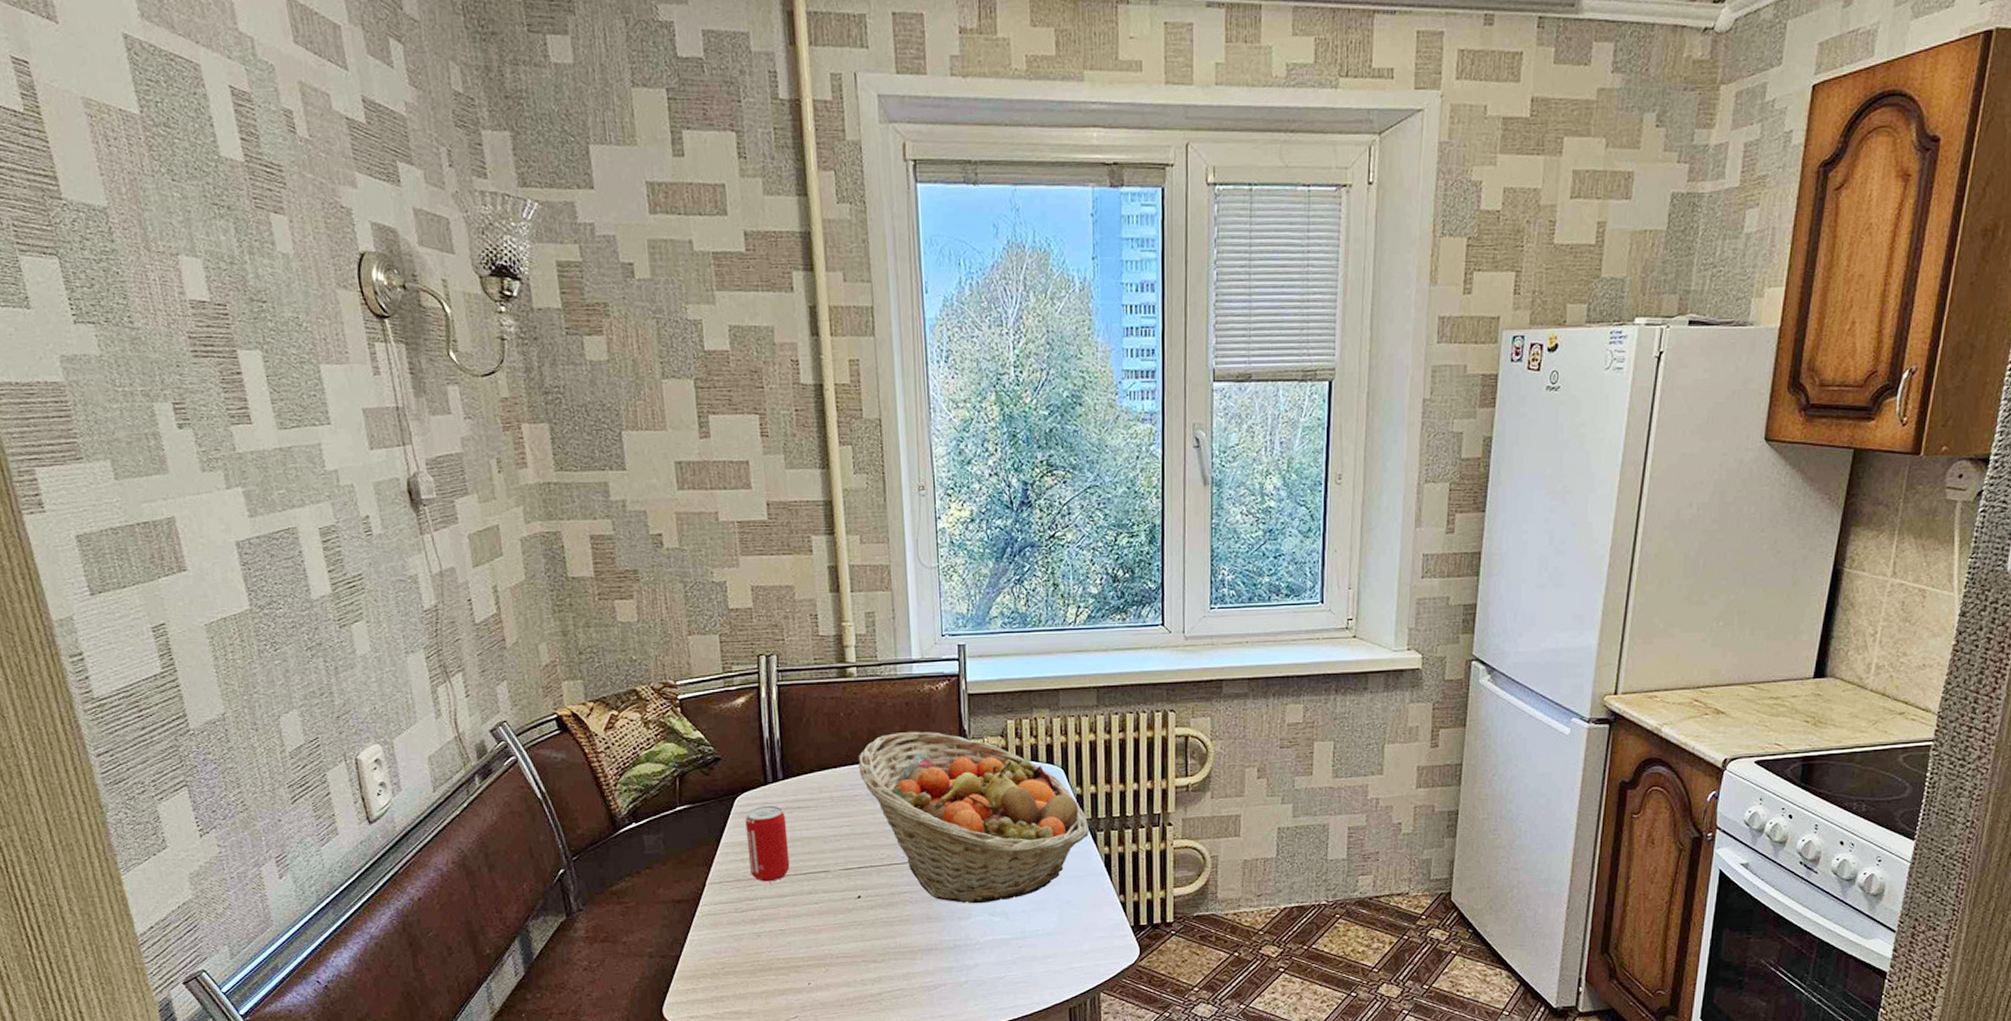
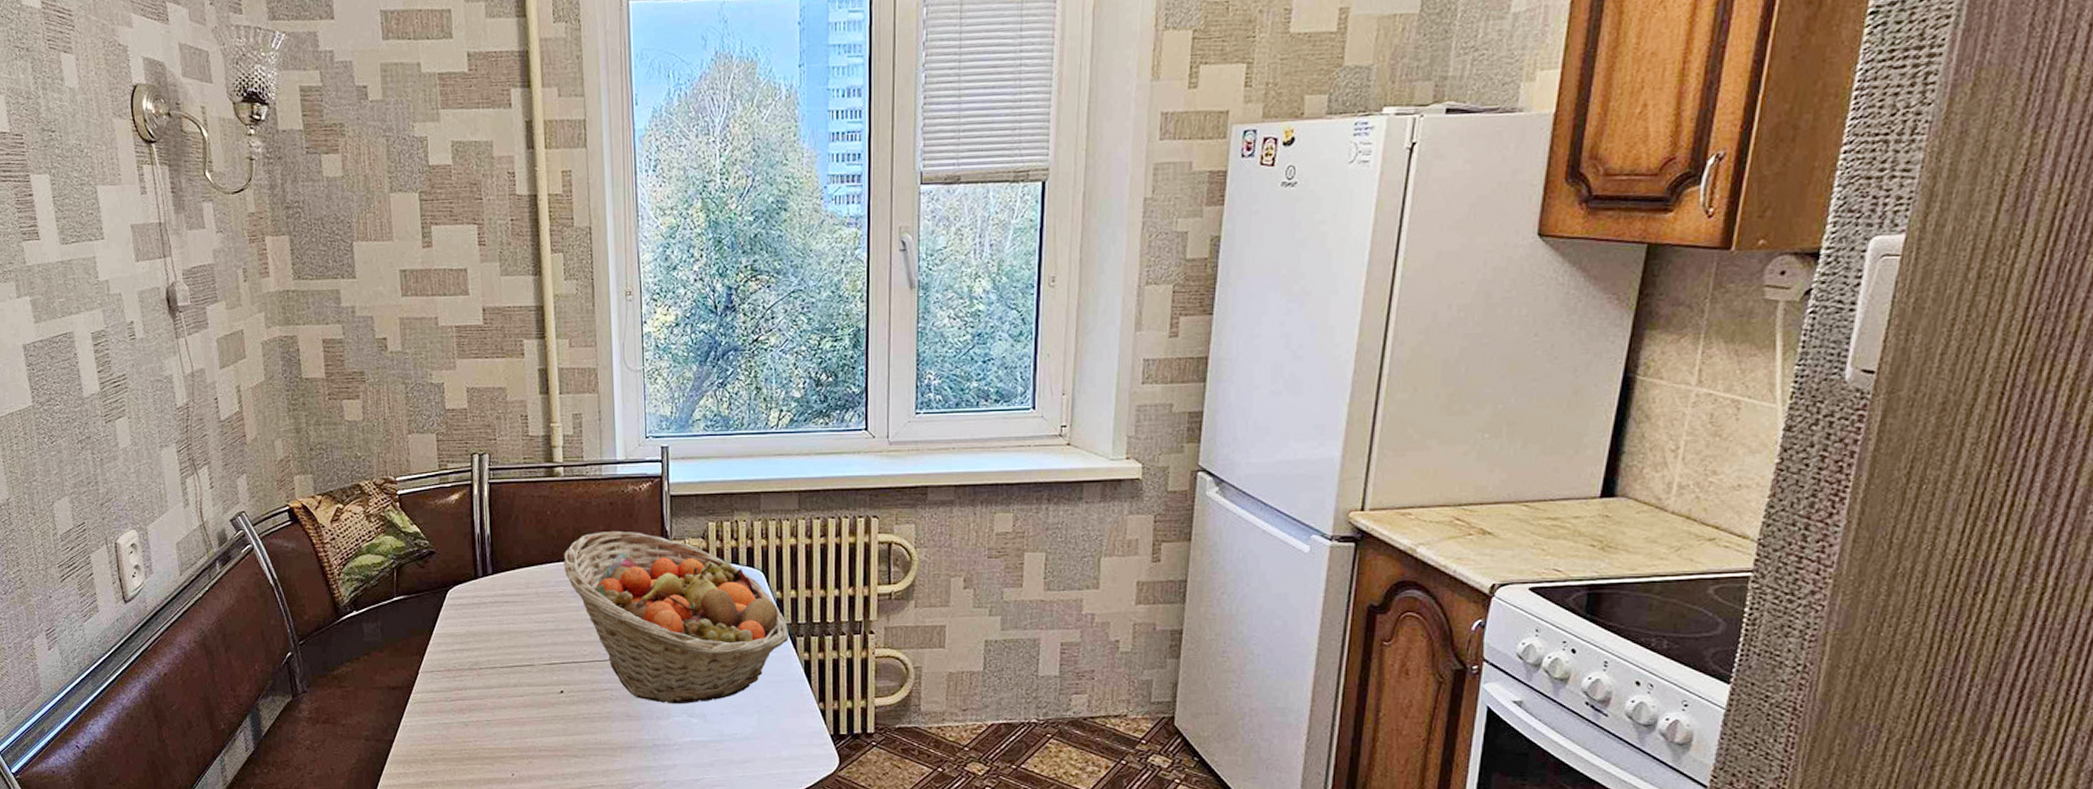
beverage can: present [745,805,790,882] -> none [456,599,497,673]

